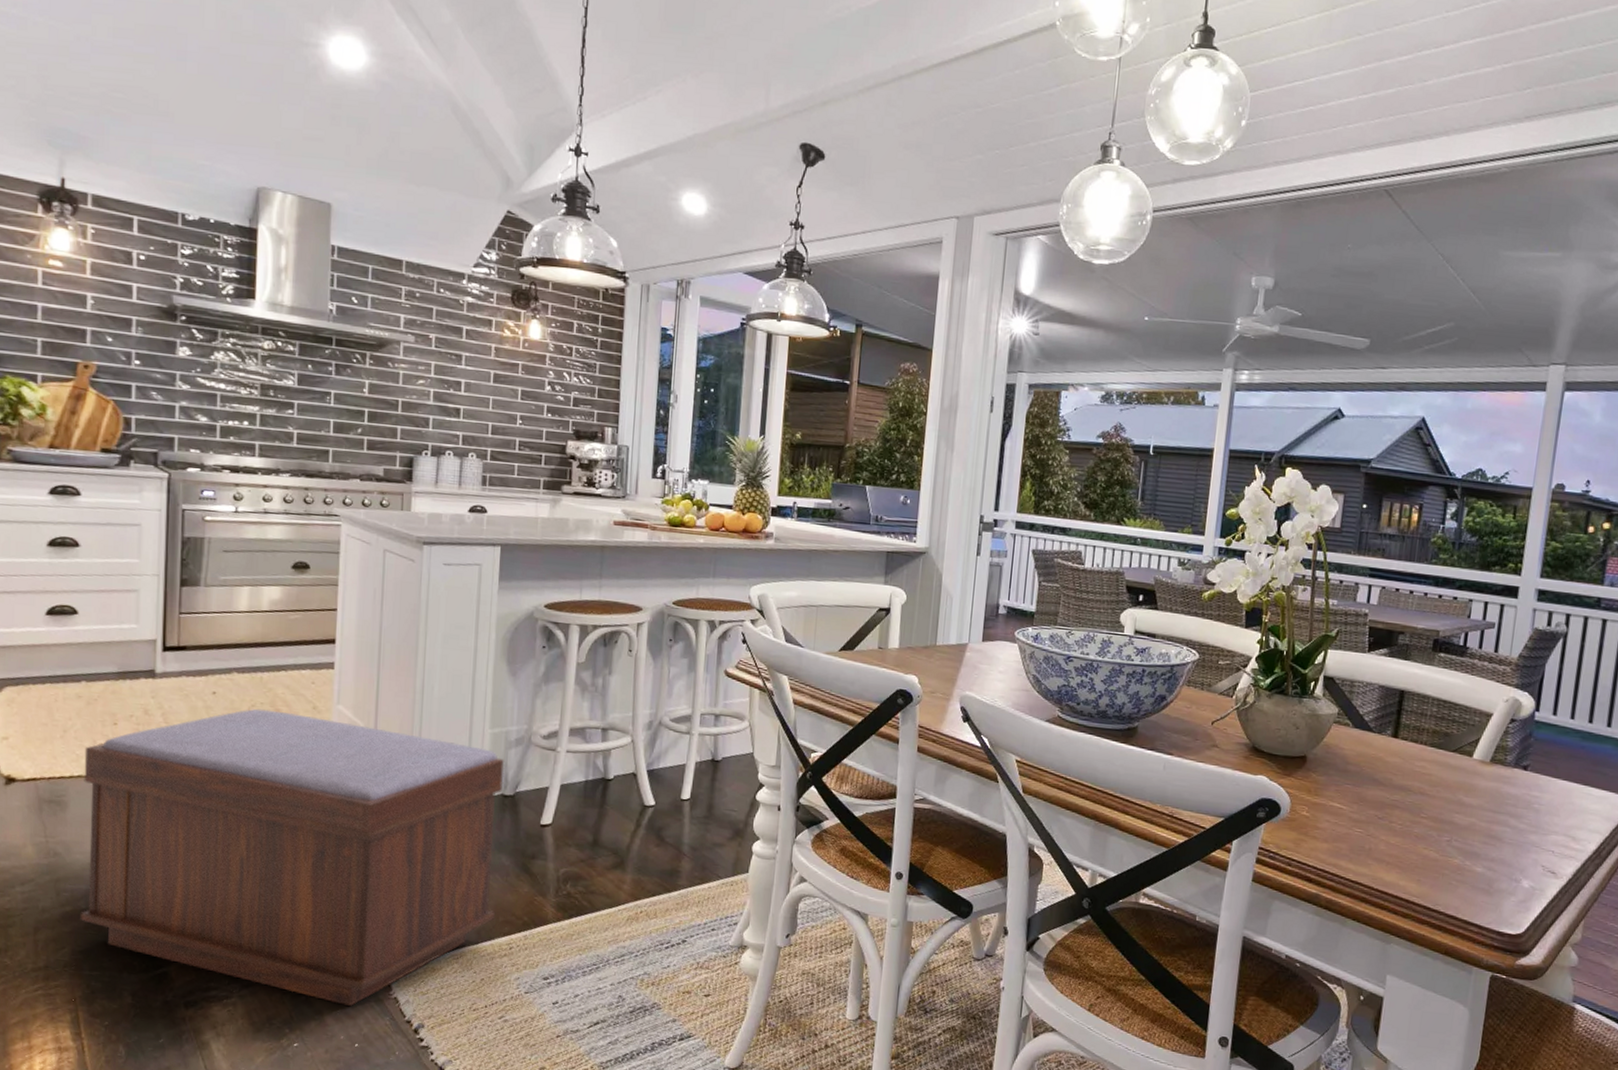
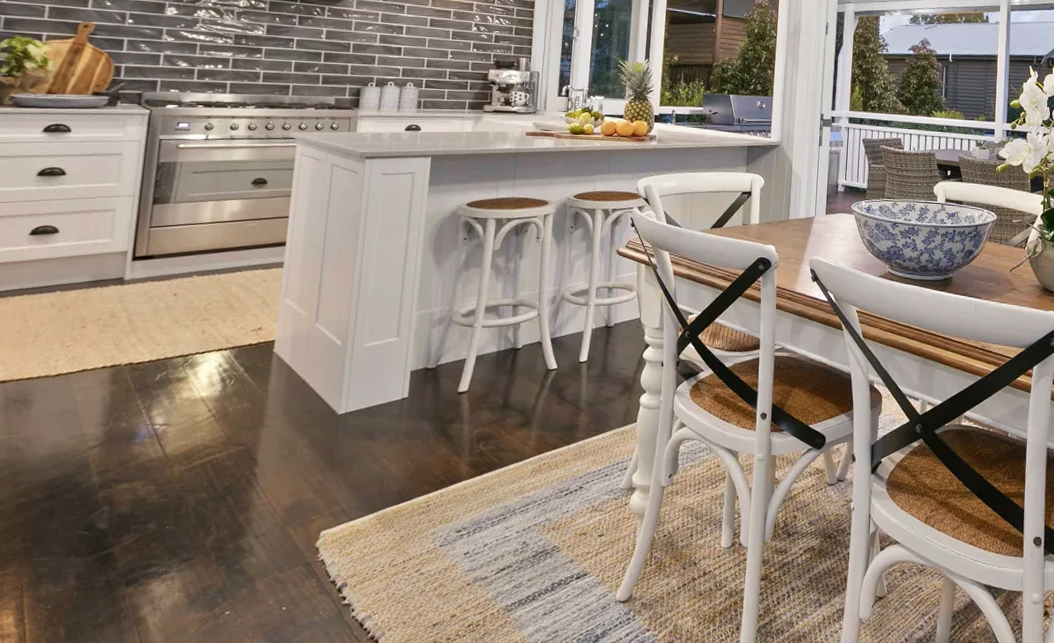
bench: present [80,708,505,1006] -> none [34,306,429,571]

